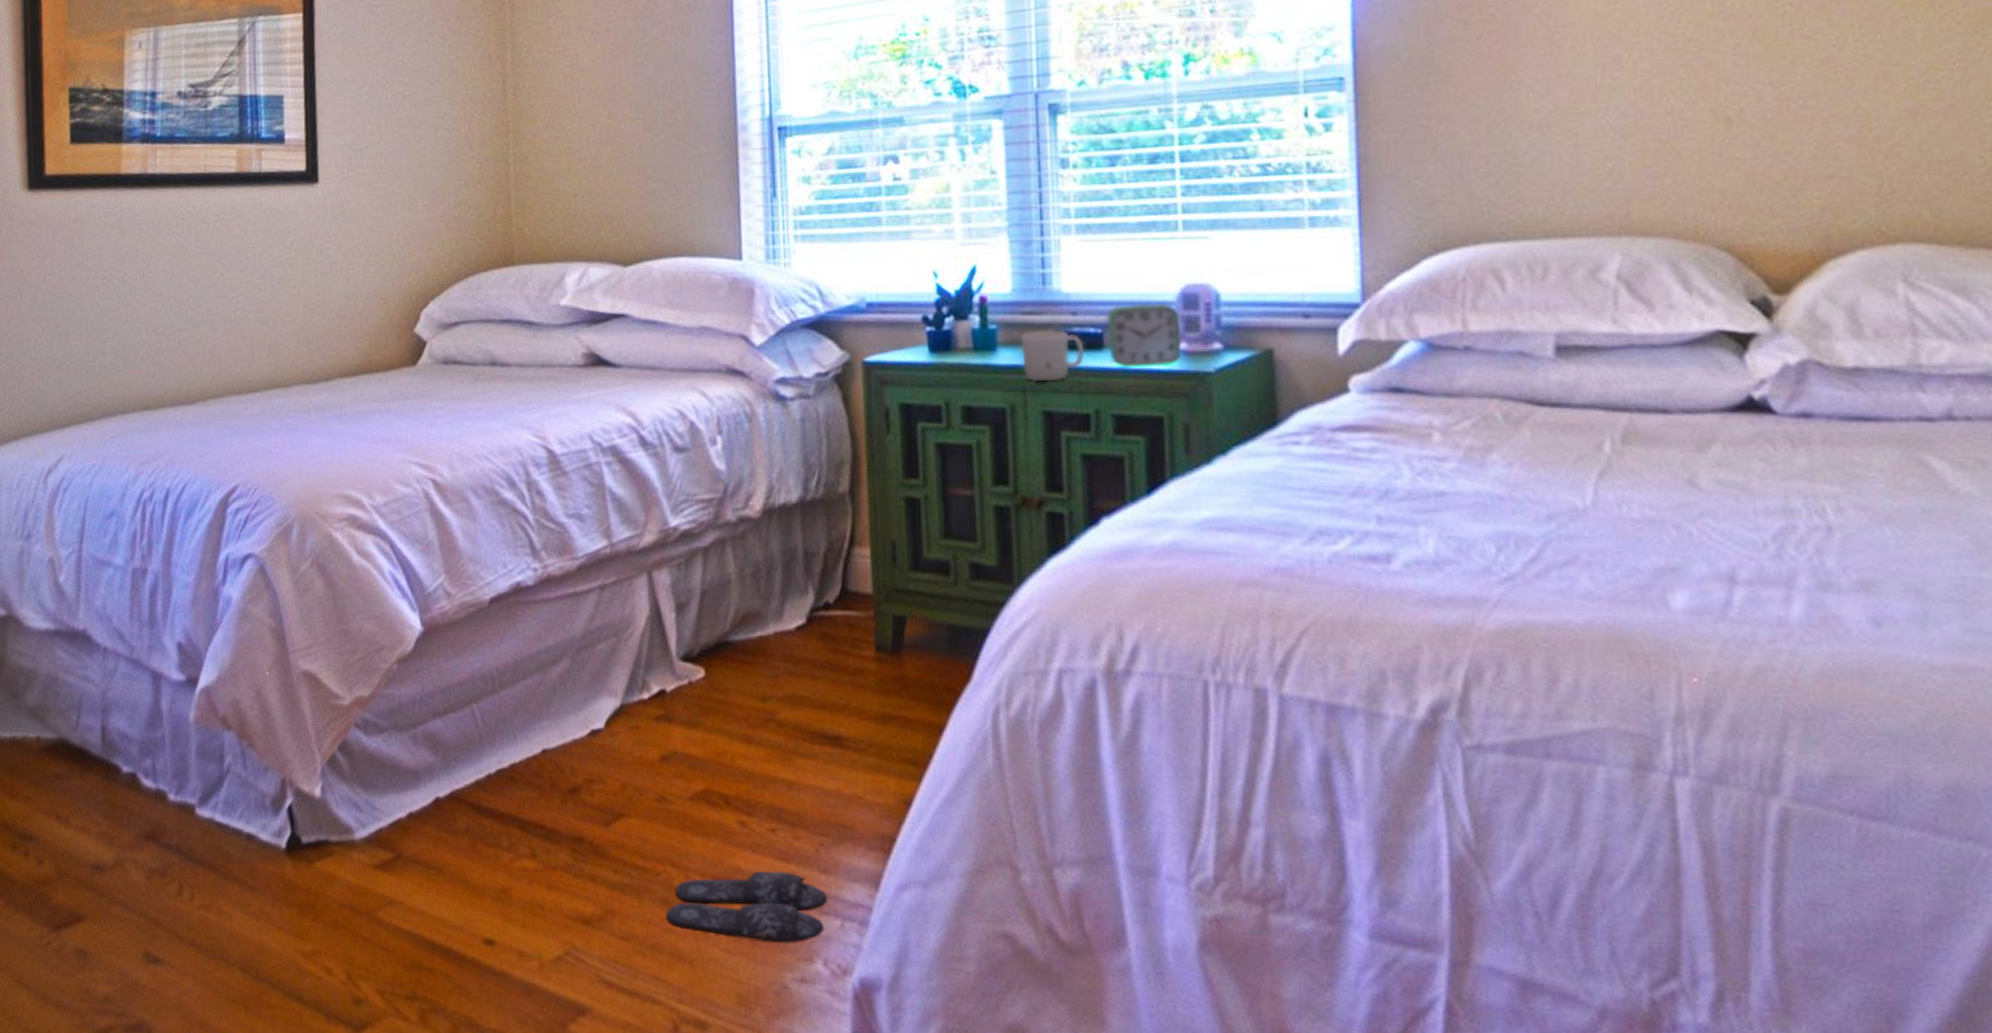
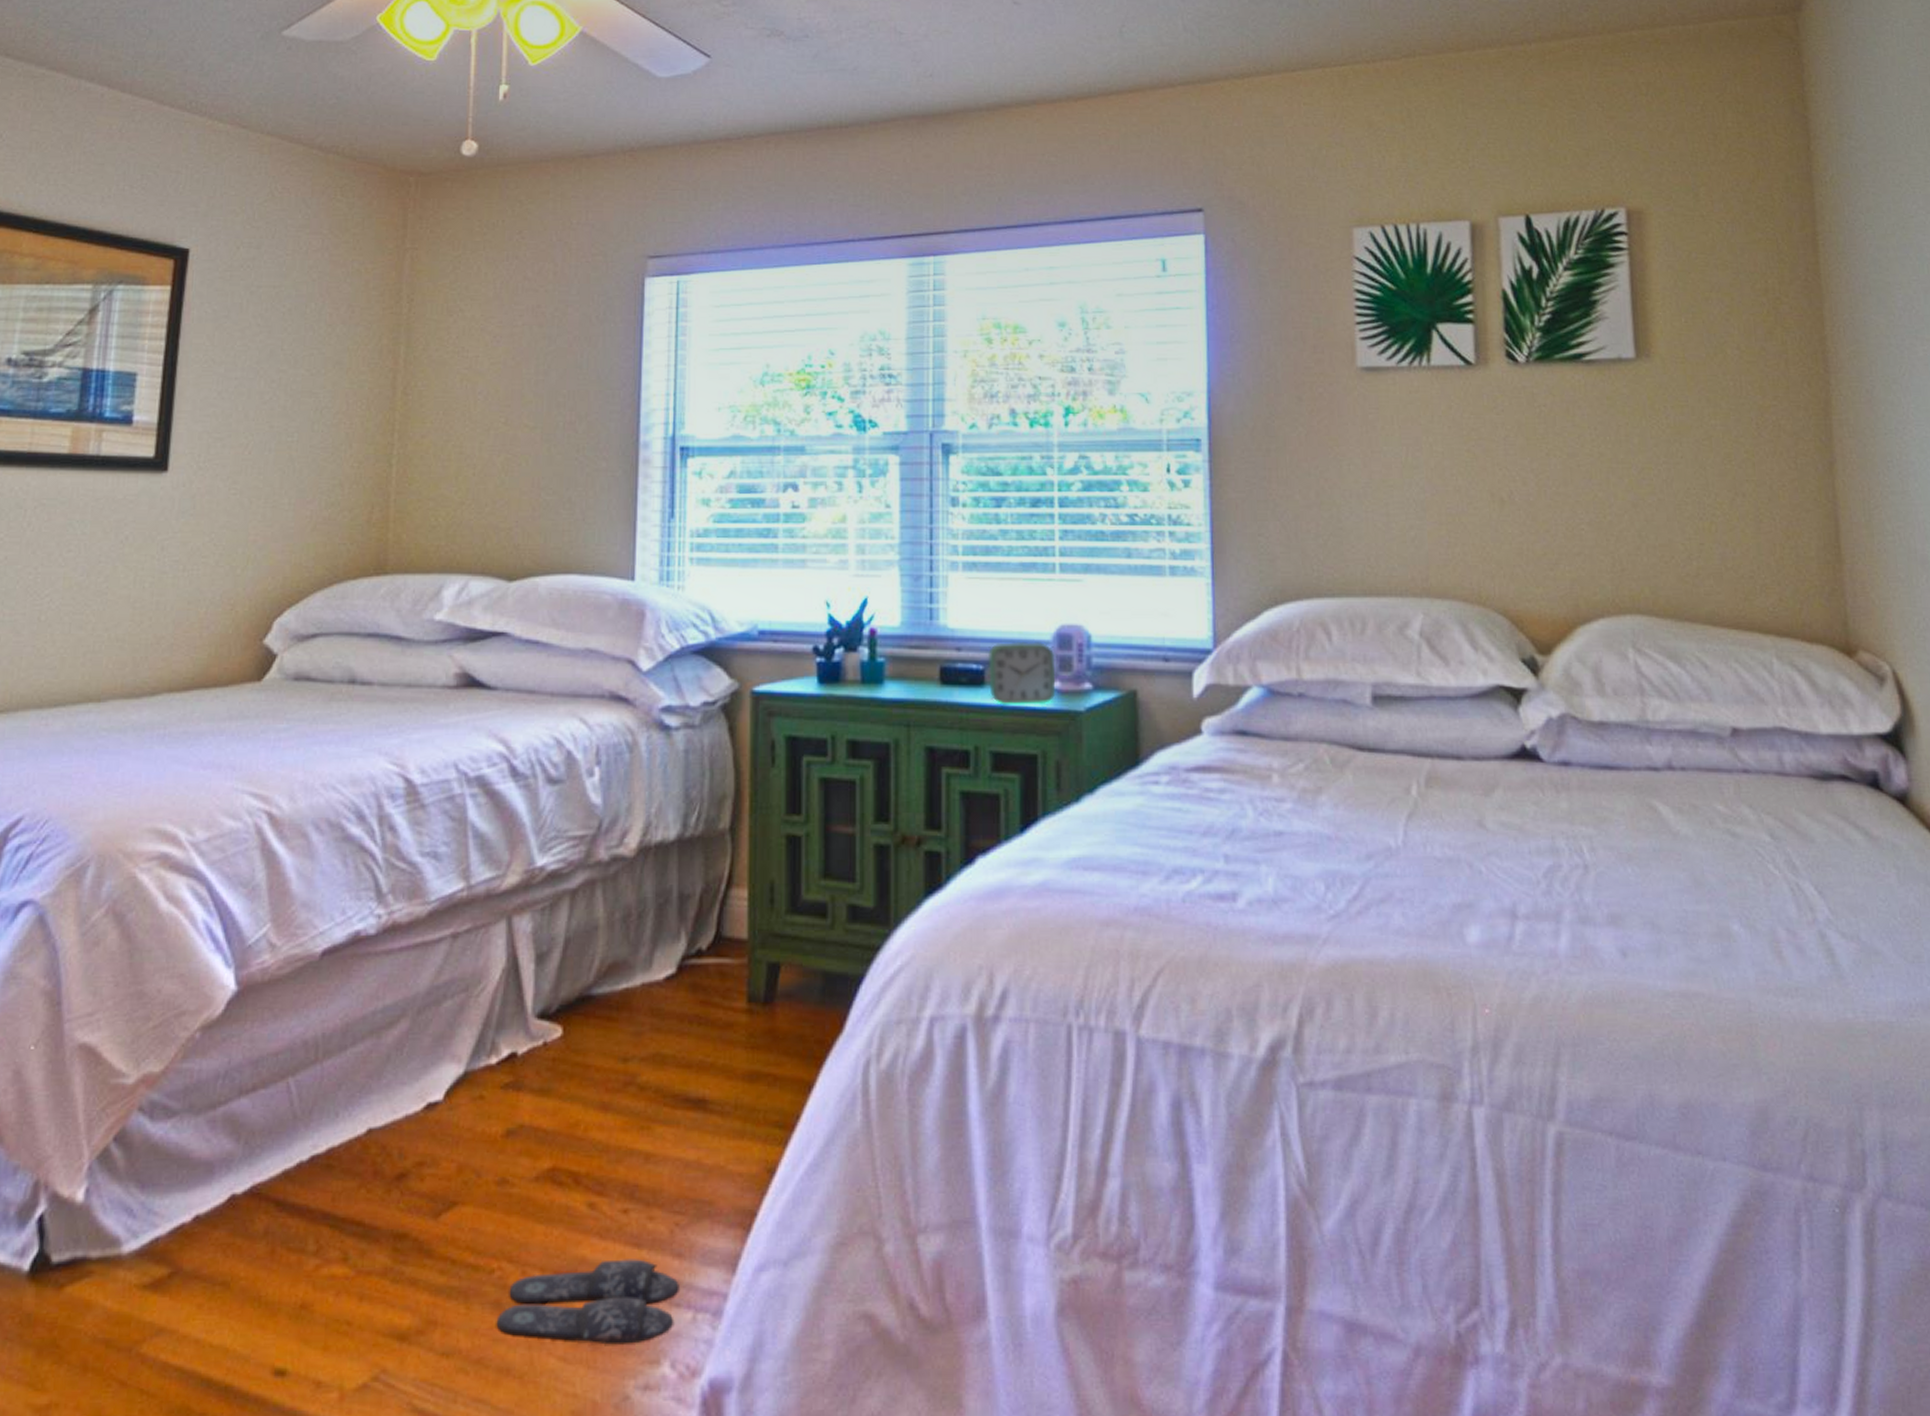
mug: present [1020,330,1085,382] -> none [906,665,967,717]

